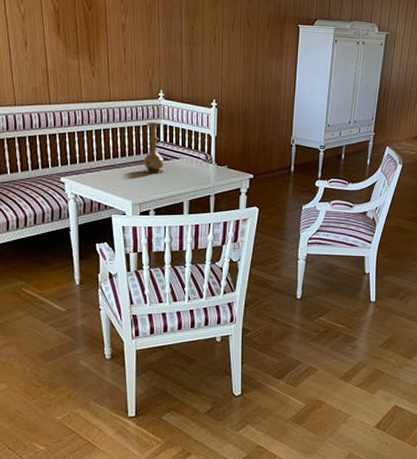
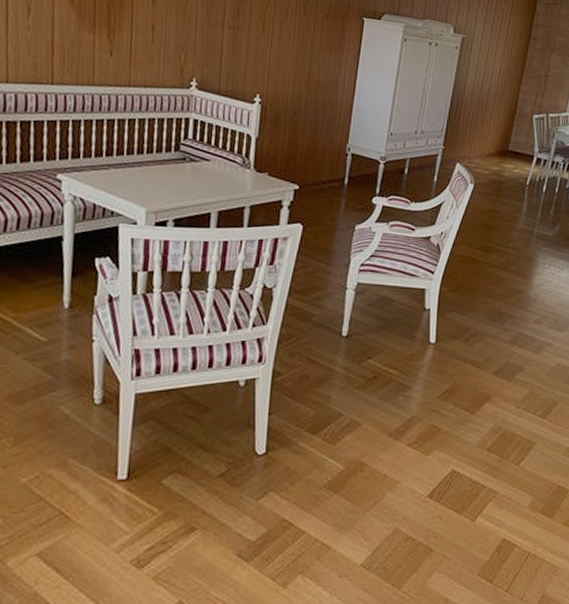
vase: present [143,122,165,174] -> none [164,115,192,177]

